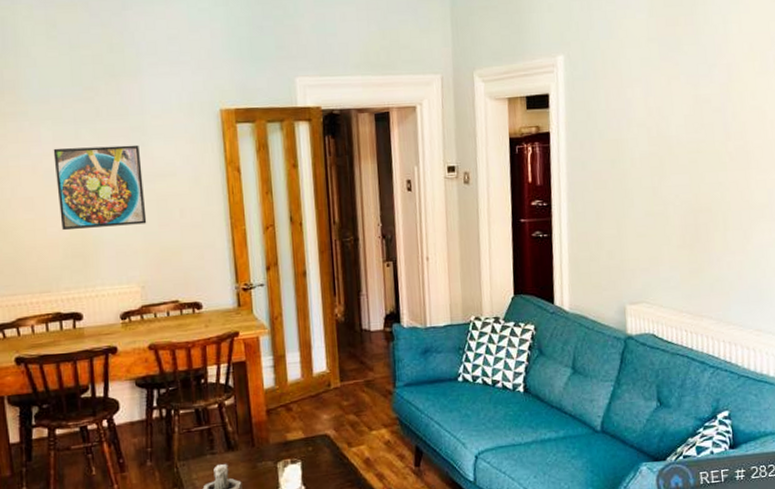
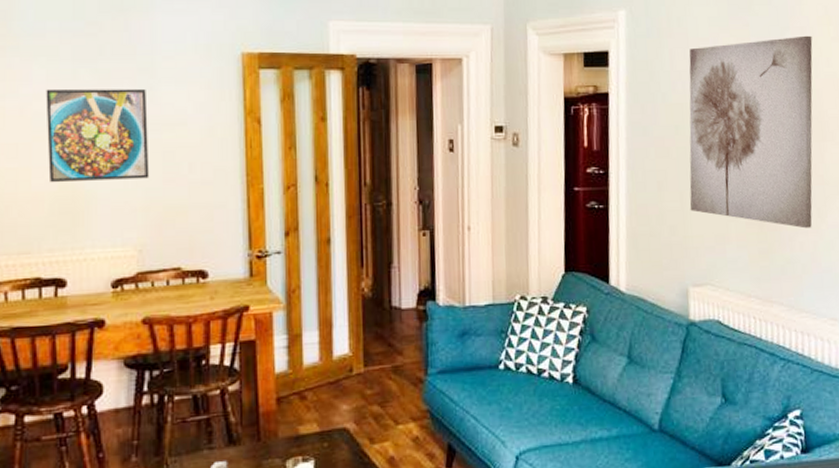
wall art: none [623,71,739,250] -> present [689,35,813,229]

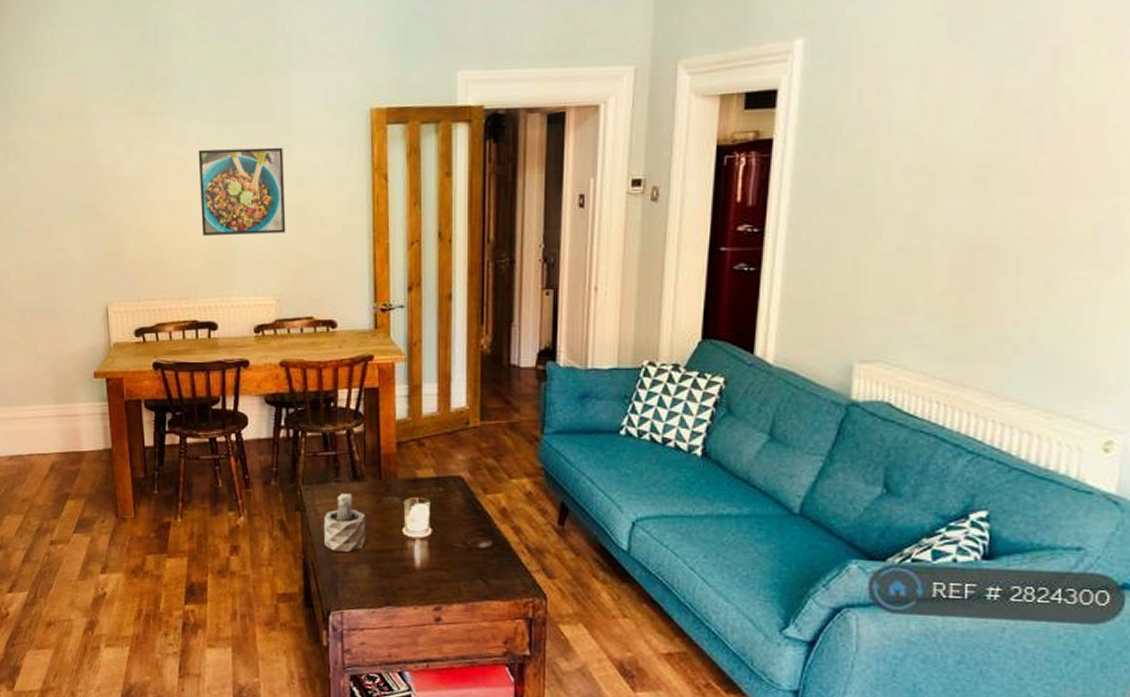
wall art: present [689,35,813,229] -> none [865,56,1070,302]

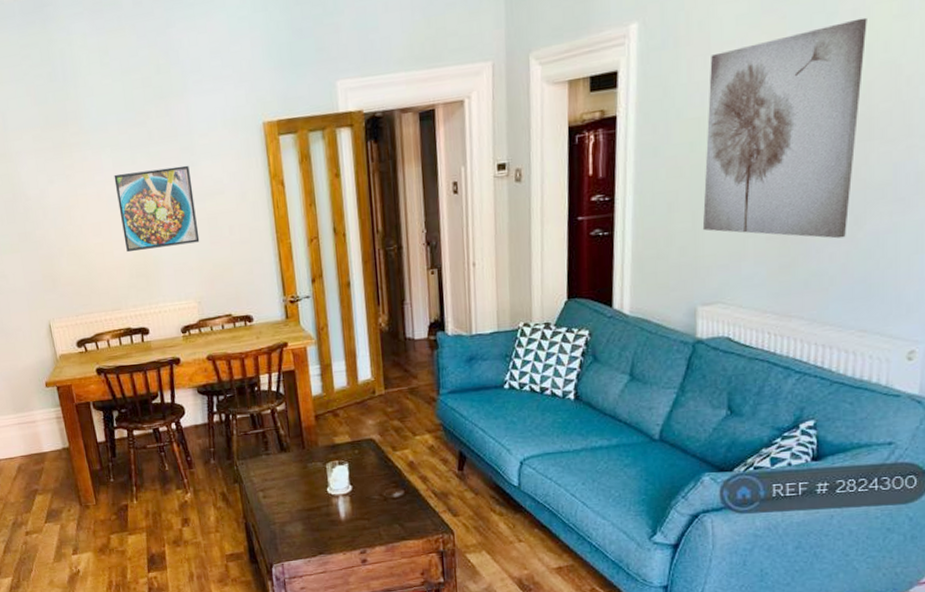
succulent plant: present [323,493,366,552] -> none [258,463,297,514]
wall art: none [865,56,1070,302] -> present [702,17,867,239]

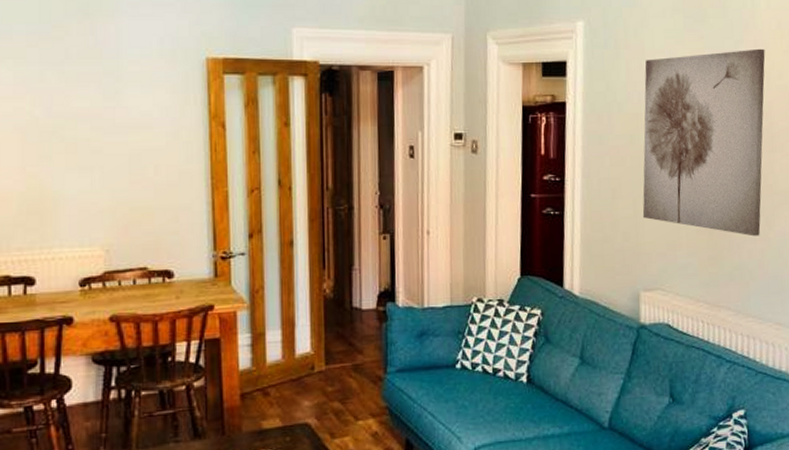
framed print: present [114,165,200,253] -> none [13,91,116,184]

